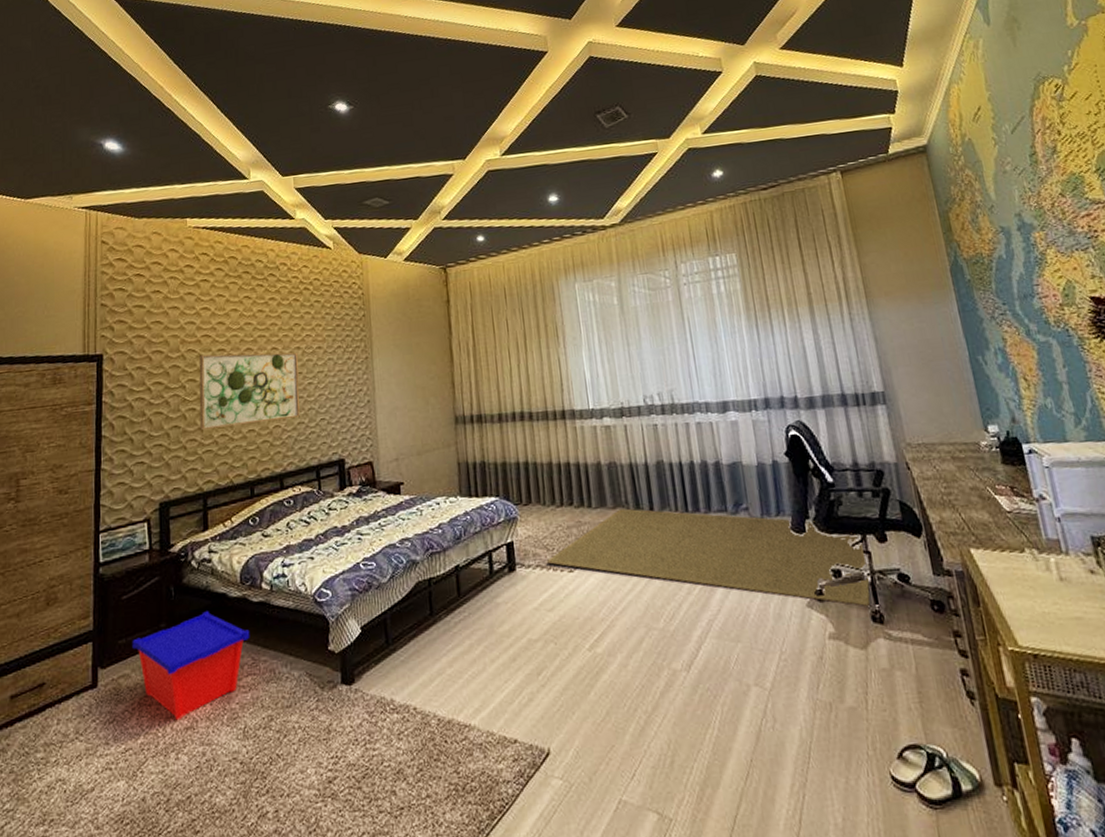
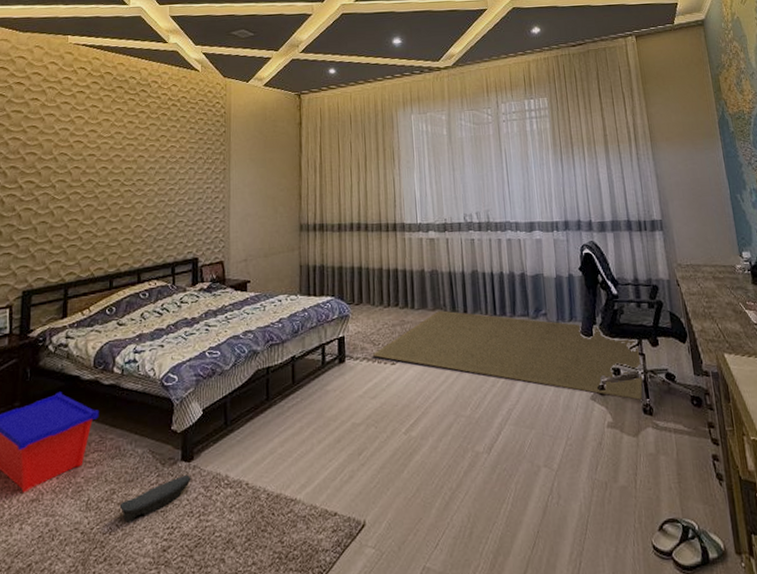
wall art: present [199,352,300,430] -> none [67,158,163,226]
shoe: none [278,698,354,753] -> present [119,474,191,524]

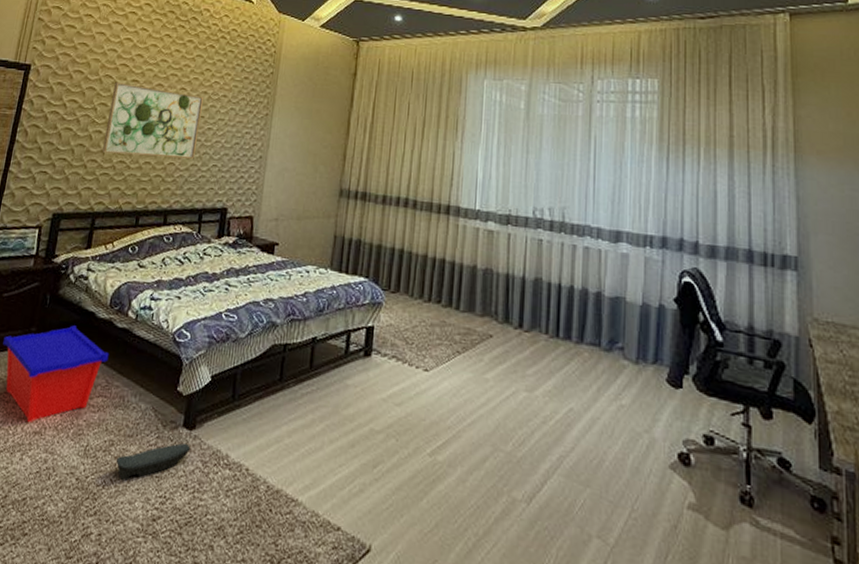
wall art: none [67,158,163,226] -> present [102,81,204,159]
rug: present [372,310,643,400] -> none [403,318,747,484]

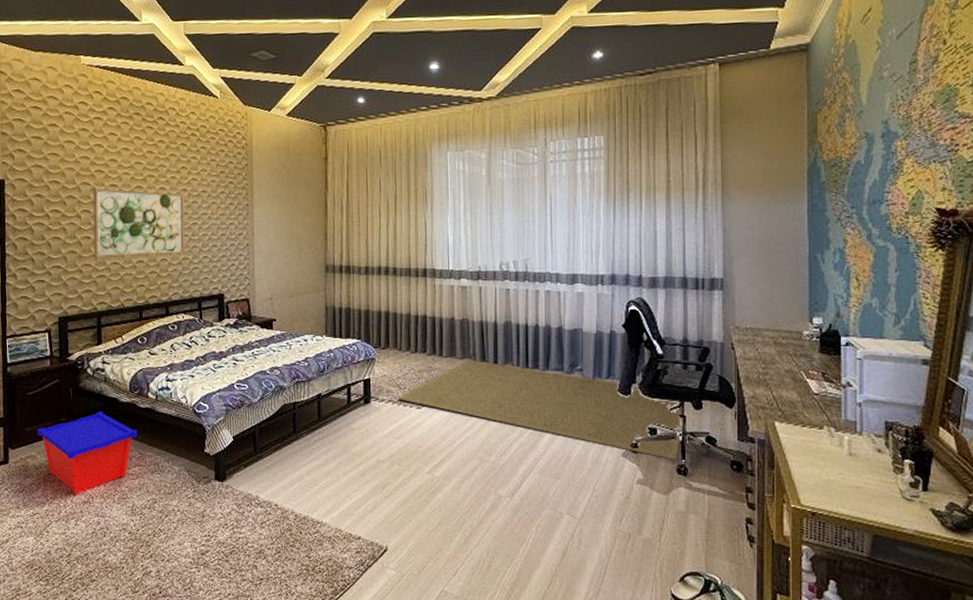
shoe: present [116,442,191,482] -> none [161,492,225,529]
rug: none [403,318,747,484] -> present [398,360,682,460]

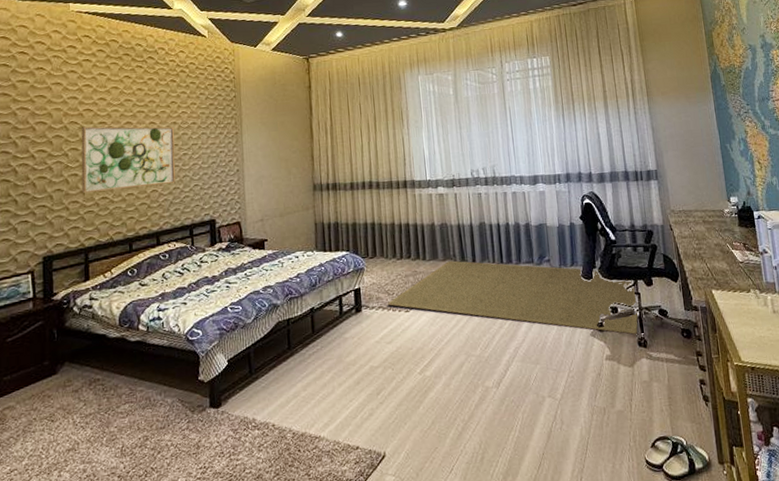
storage bin: present [37,411,138,496] -> none [17,350,128,444]

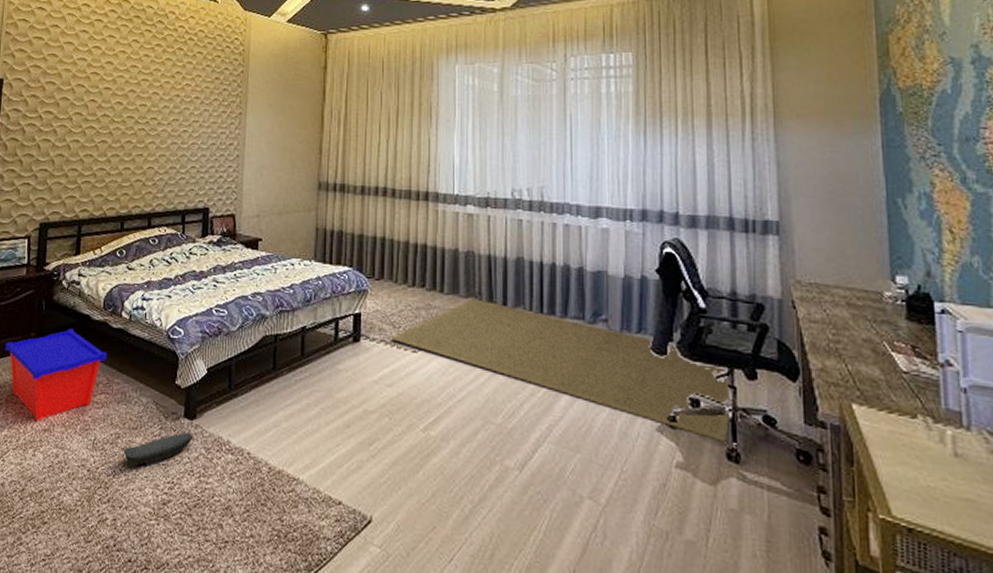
storage bin: none [17,350,128,444] -> present [5,328,107,422]
wall art: present [81,126,176,193] -> none [82,90,177,162]
shoe: none [153,419,220,466] -> present [123,432,193,471]

